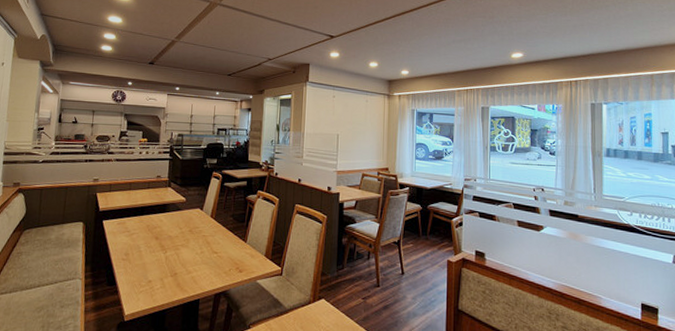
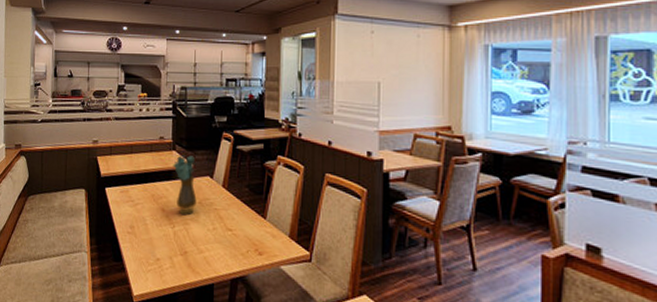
vase: none [168,190,188,242] -> present [173,153,197,215]

